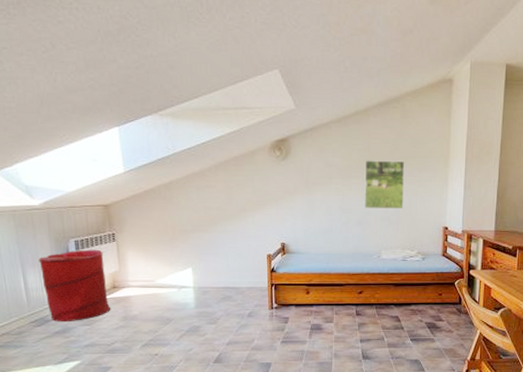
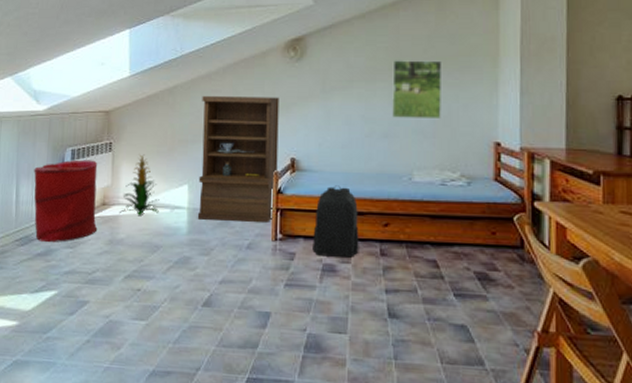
indoor plant: none [130,243,167,295] -> present [119,154,160,215]
bookshelf: none [197,191,270,296] -> present [197,96,279,224]
backpack: none [302,264,340,319] -> present [312,185,359,258]

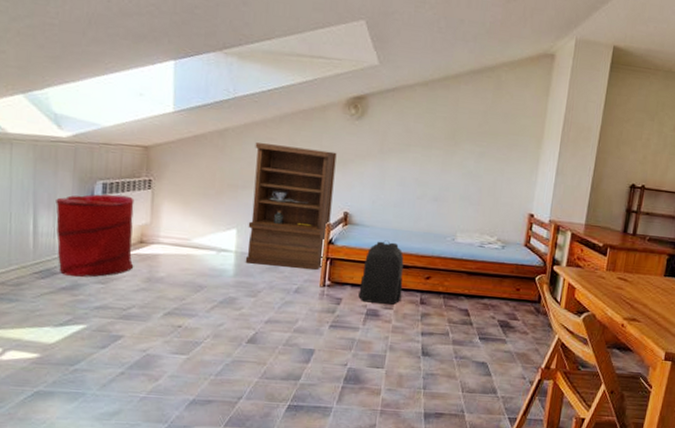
indoor plant: present [119,154,160,215] -> none [159,194,205,256]
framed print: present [392,60,443,118] -> none [443,130,494,188]

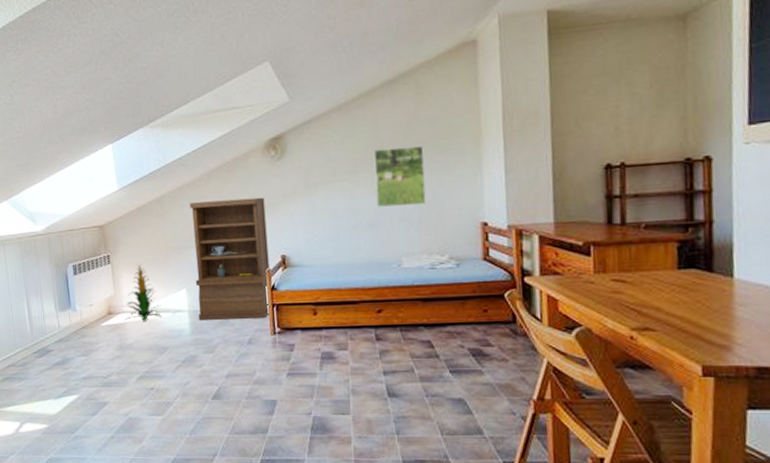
laundry hamper: present [56,194,135,277] -> none [41,273,107,352]
indoor plant: none [159,194,205,256] -> present [125,264,162,321]
backpack: present [358,240,404,305] -> none [309,277,355,345]
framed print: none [443,130,494,188] -> present [373,145,426,207]

